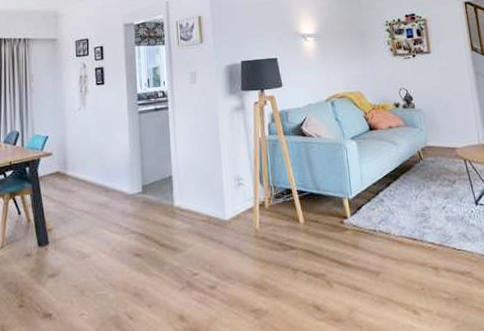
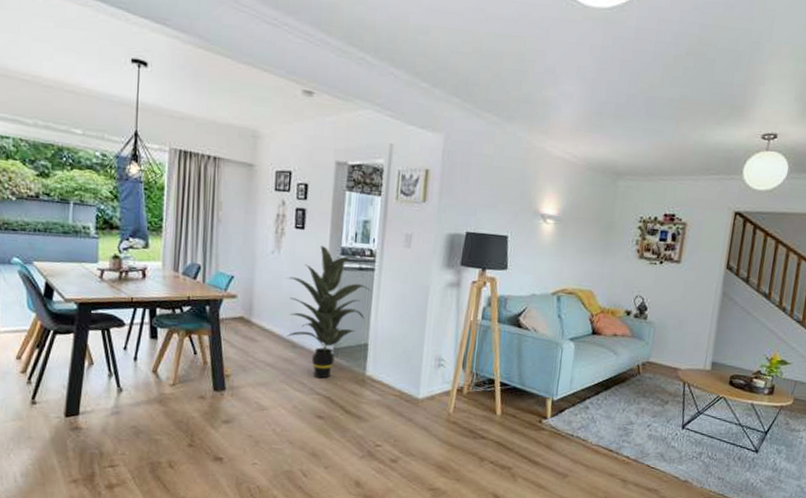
indoor plant: none [95,96,169,217] -> present [287,246,372,379]

